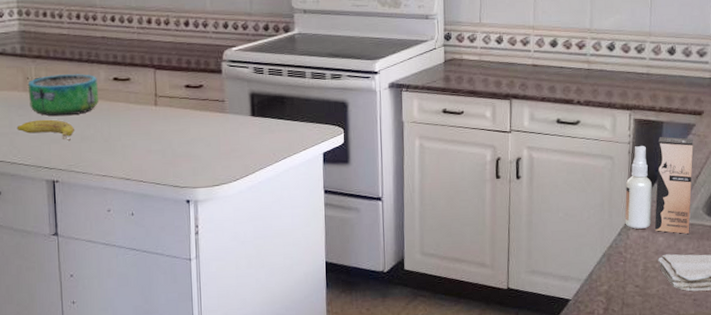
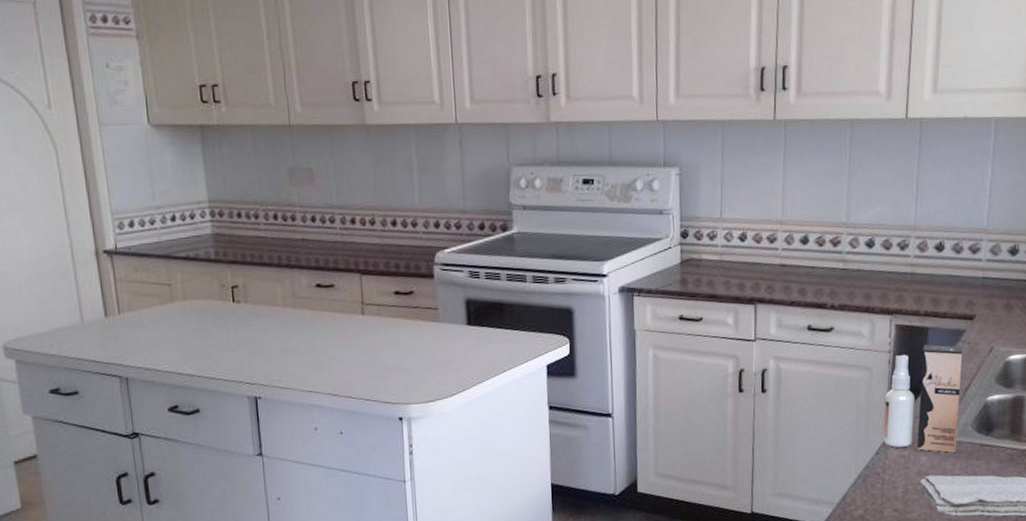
fruit: present [16,119,75,142] -> none [214,330,277,355]
decorative bowl: present [29,74,99,116] -> none [225,280,302,327]

